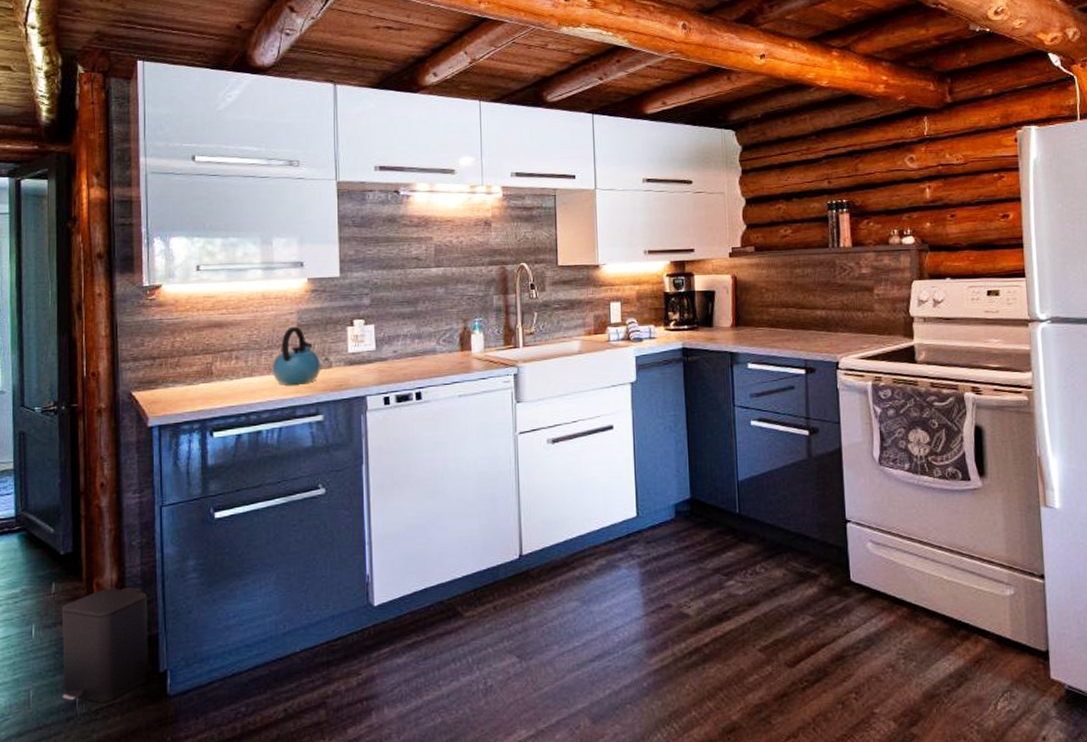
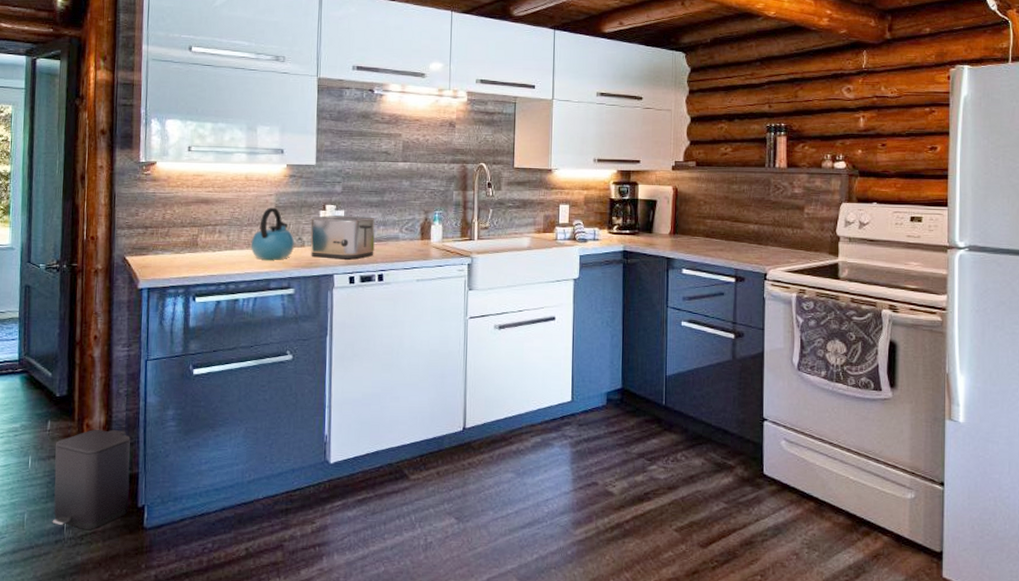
toaster: none [338,329,410,379] -> present [310,215,375,260]

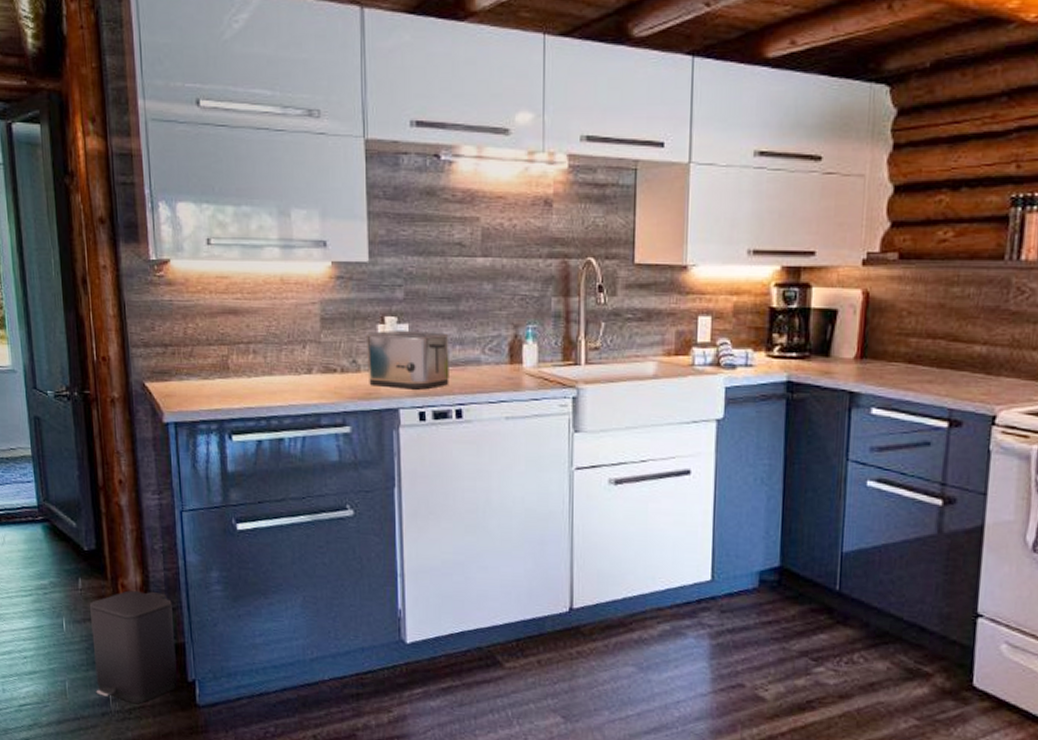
kettle: present [250,207,295,260] -> none [293,319,348,389]

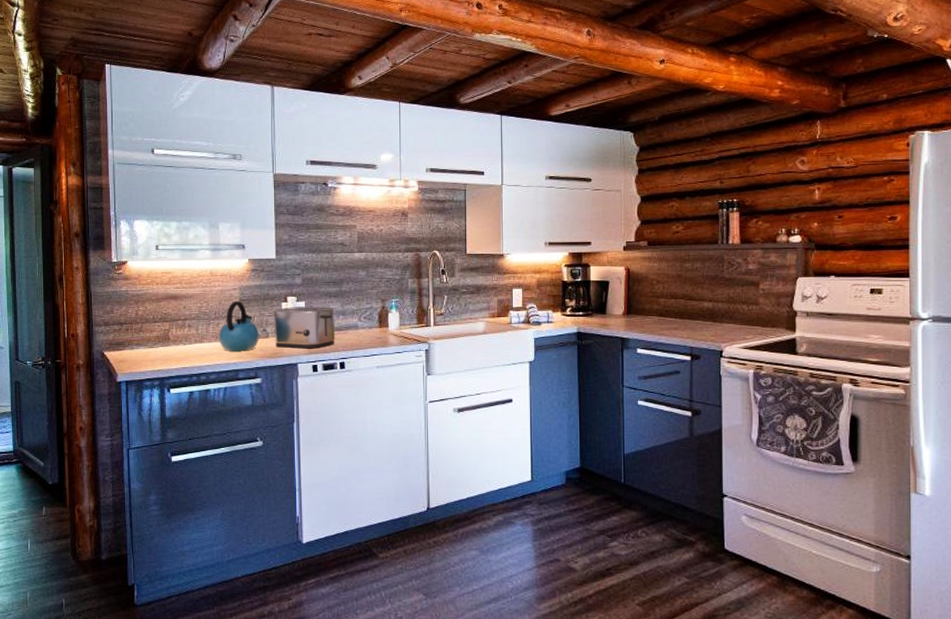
pedal bin: present [89,590,177,704] -> none [50,514,119,608]
kettle: none [293,319,348,389] -> present [218,301,260,351]

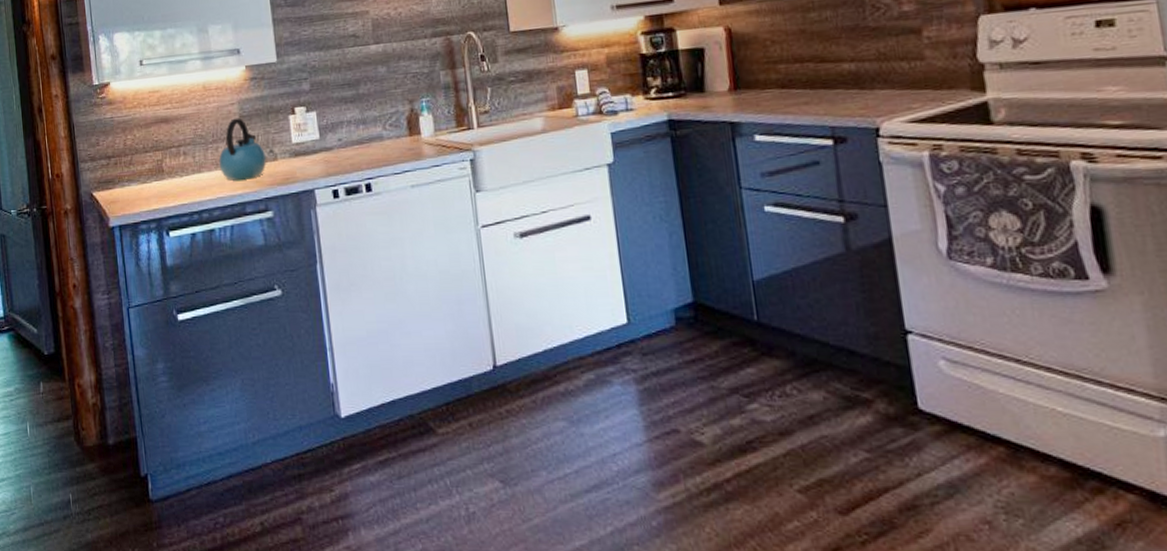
toaster: present [274,306,335,349] -> none [280,115,357,172]

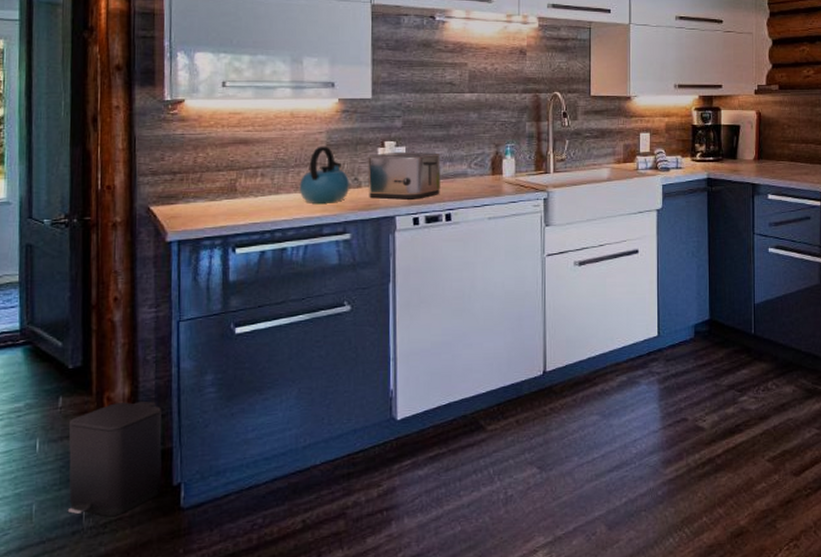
pedal bin: none [50,388,131,504] -> present [67,400,162,517]
toaster: none [280,115,357,172] -> present [368,151,441,200]

